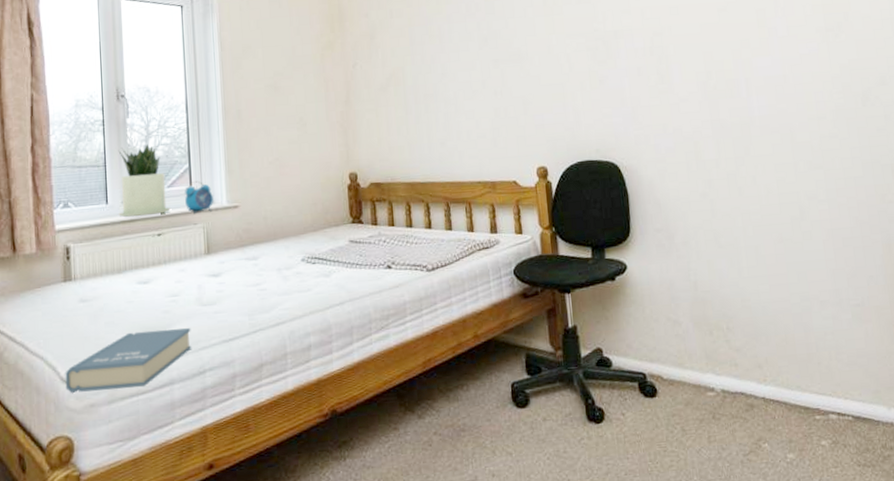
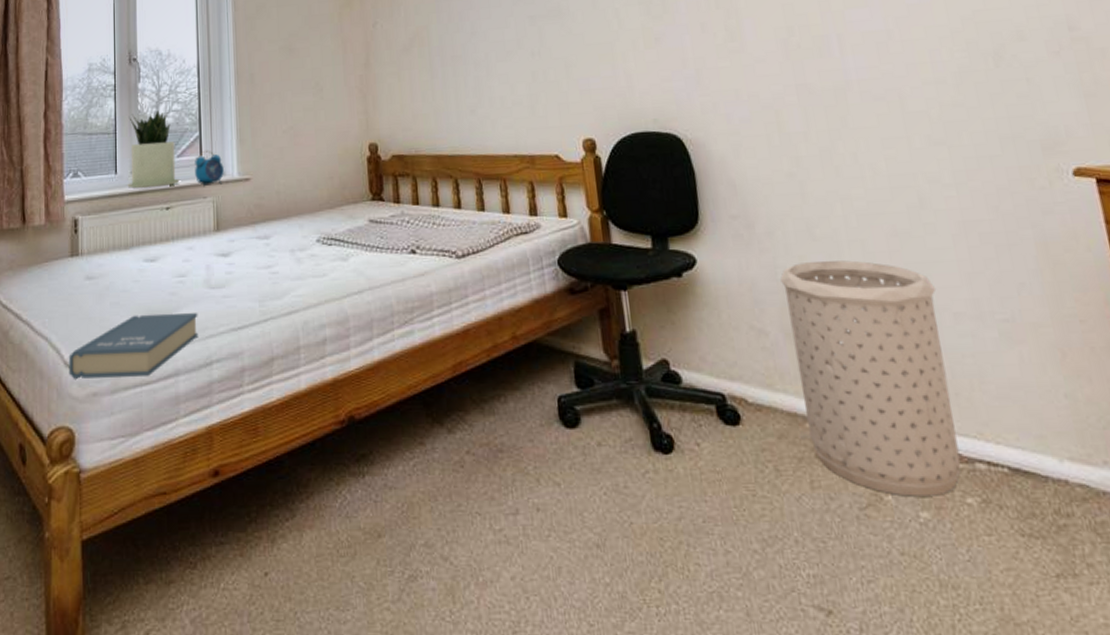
laundry basket: none [692,262,819,444] -> present [780,260,961,497]

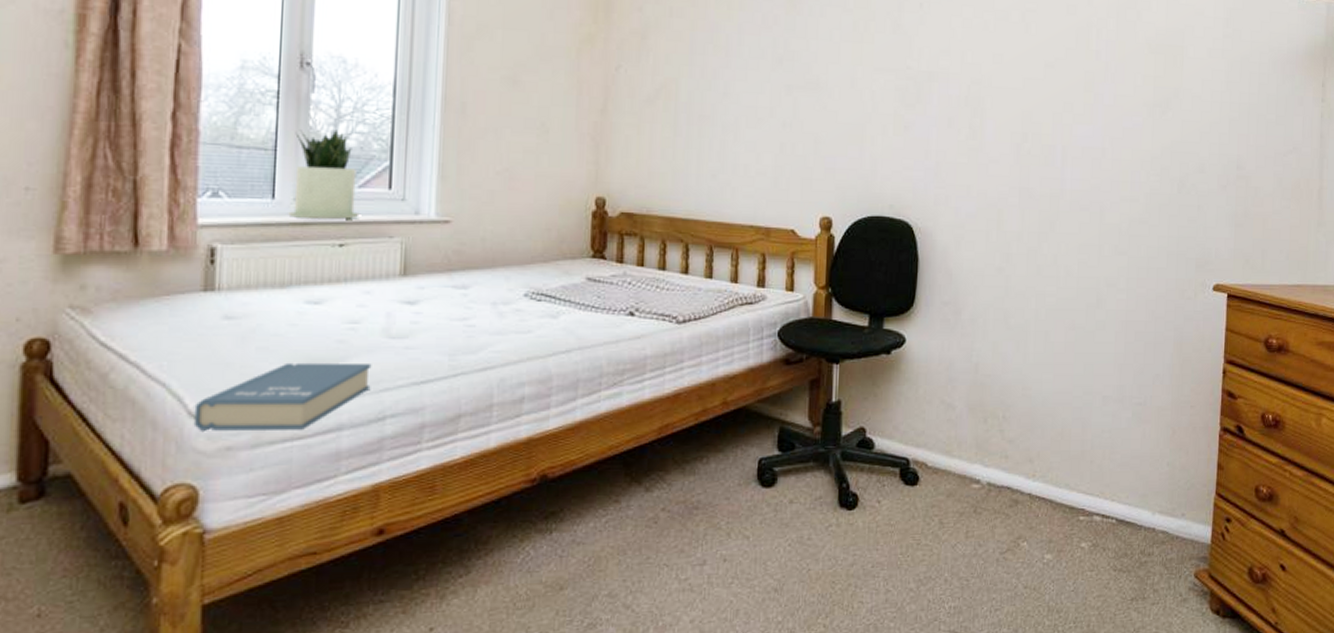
alarm clock: present [195,150,224,187] -> none [380,183,418,225]
laundry basket: present [780,260,961,497] -> none [973,348,1095,543]

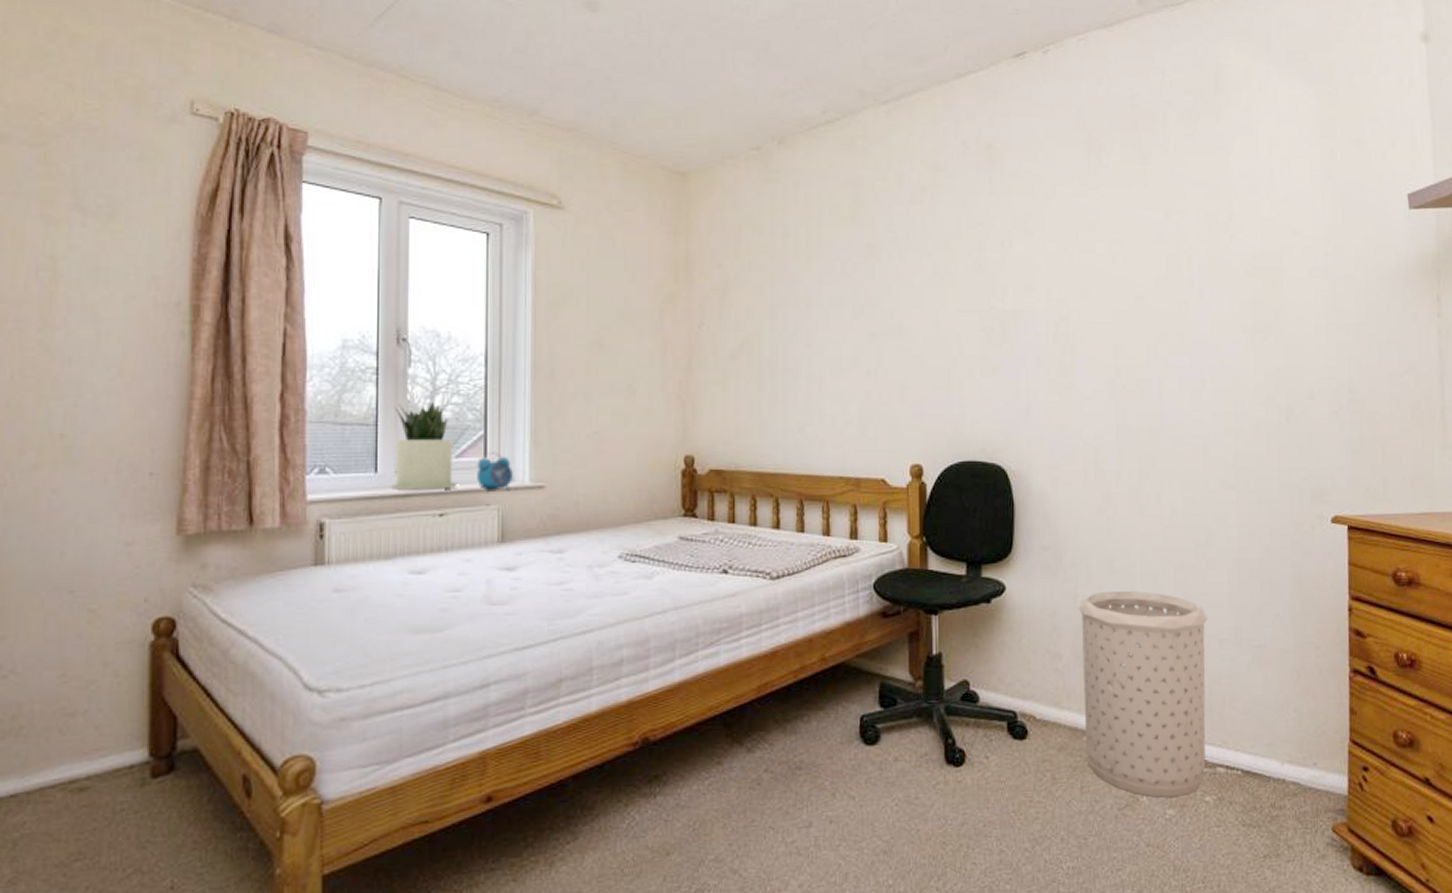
book: present [193,362,372,432] -> none [309,631,474,703]
alarm clock: none [380,183,418,225] -> present [477,451,513,493]
laundry basket: none [973,348,1095,543] -> present [1079,591,1209,798]

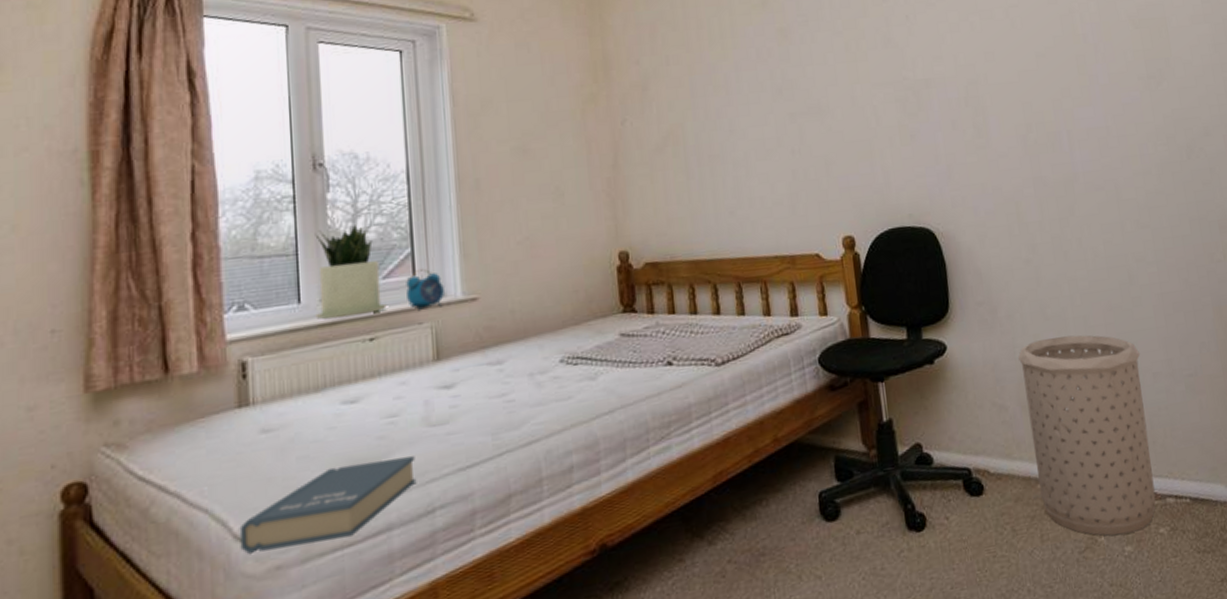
book: none [309,631,474,703] -> present [239,456,417,554]

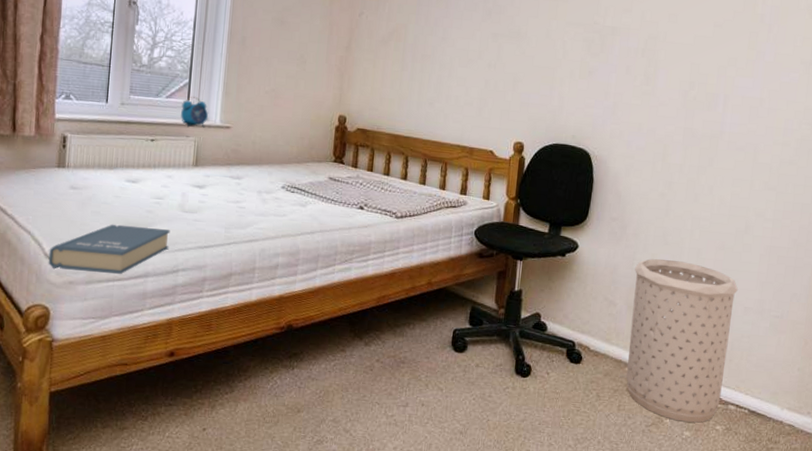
planter: present [315,225,387,320] -> none [116,52,166,122]

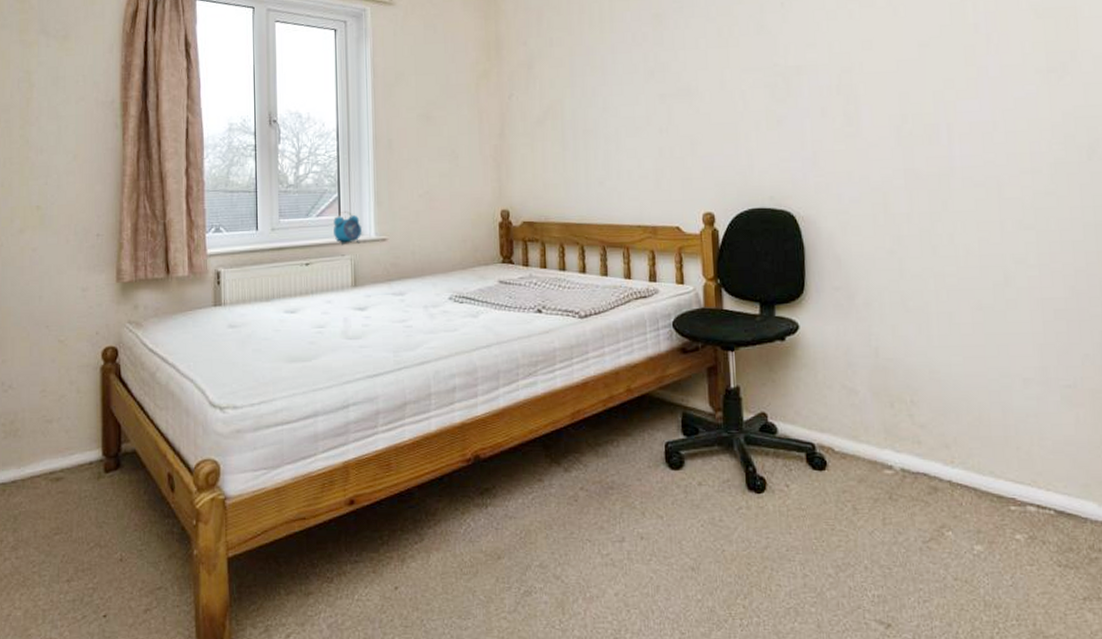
book: present [48,224,171,275] -> none [213,360,336,418]
laundry basket: present [626,259,739,423] -> none [873,330,1015,533]

